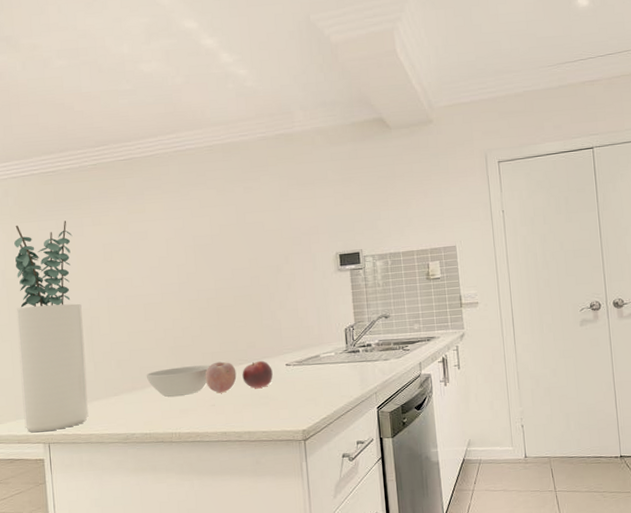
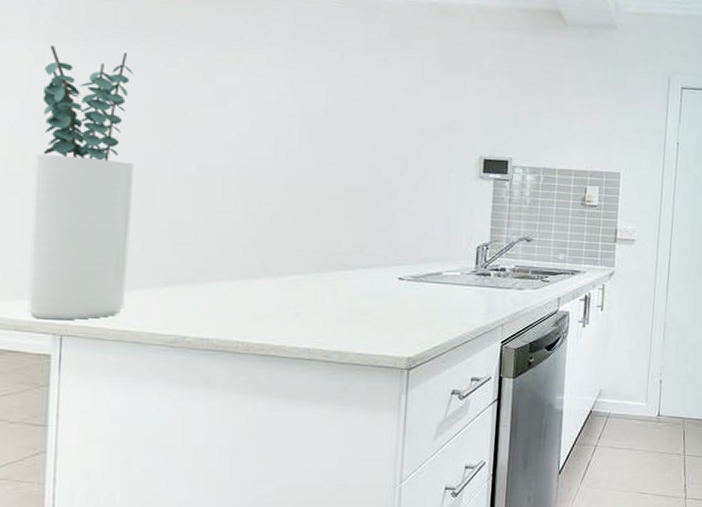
soup bowl: present [146,365,211,397] -> none [212,262,302,298]
fruit: present [205,361,237,393] -> none [292,263,334,302]
fruit: present [242,360,273,388] -> none [341,269,381,301]

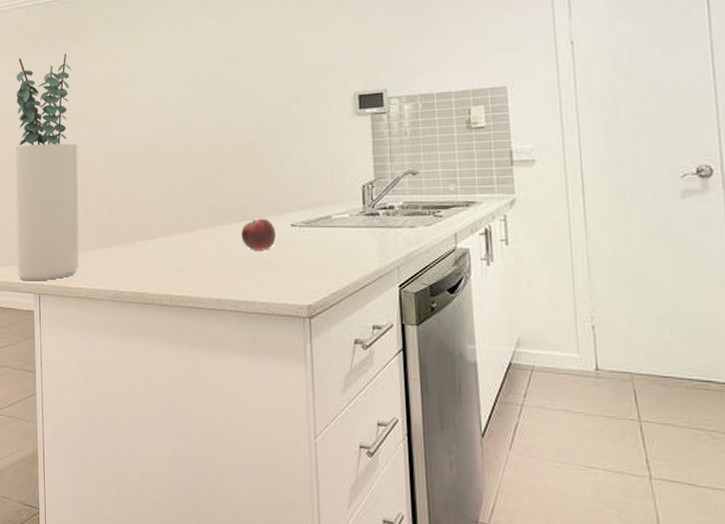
fruit: none [341,269,381,301] -> present [241,218,276,250]

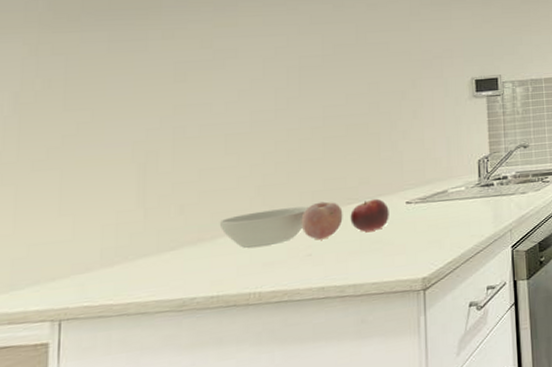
vase: present [15,53,79,281] -> none [22,32,135,308]
soup bowl: none [138,219,207,253] -> present [219,206,310,248]
fruit: none [200,216,235,253] -> present [301,201,343,240]

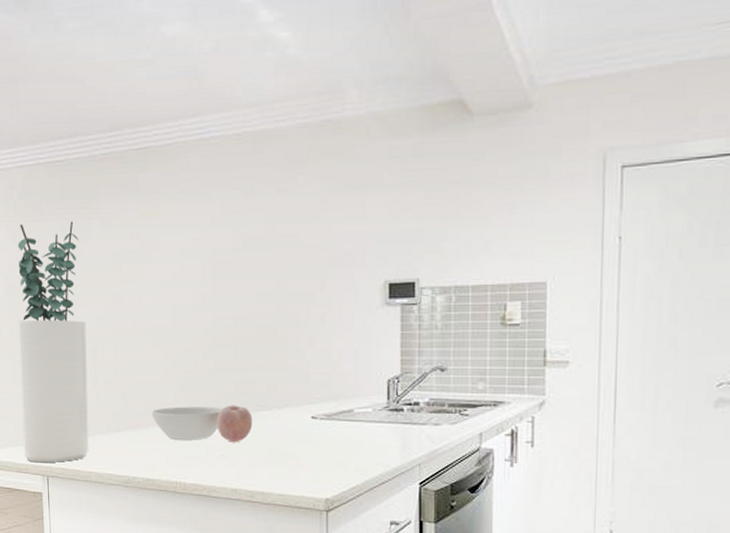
vase: none [22,32,135,308] -> present [18,221,89,463]
fruit: present [350,198,389,232] -> none [259,408,295,442]

